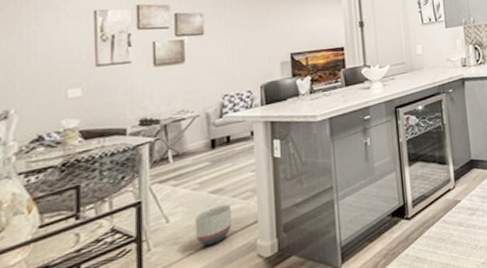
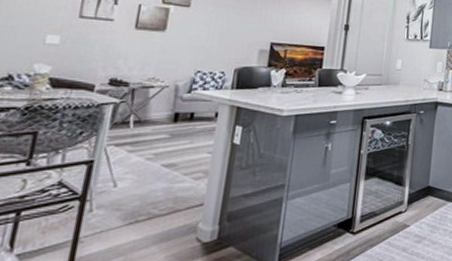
planter: present [195,204,232,246] -> none [139,181,181,219]

